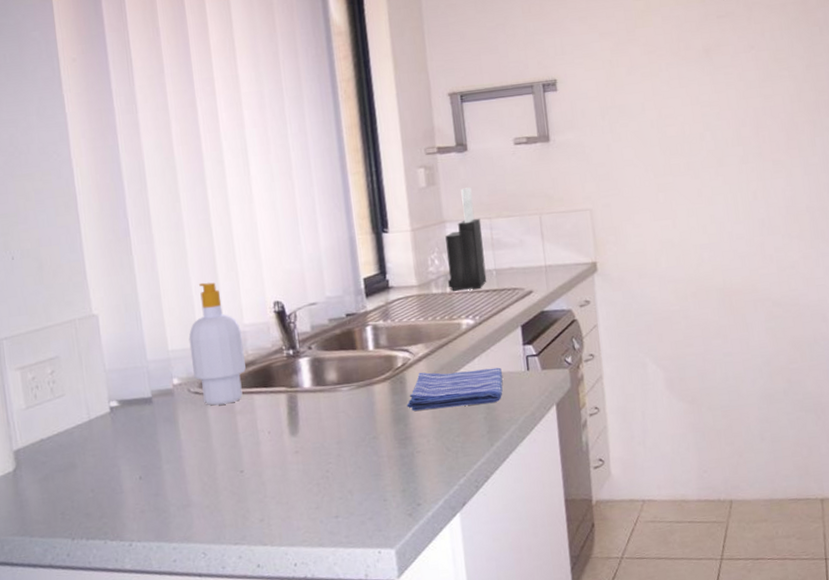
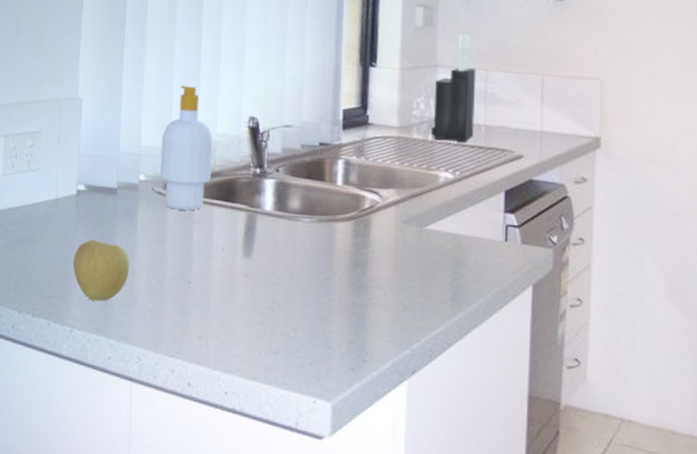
apple: none [119,451,180,511] -> present [73,239,130,302]
dish towel: present [406,367,503,411] -> none [367,218,477,269]

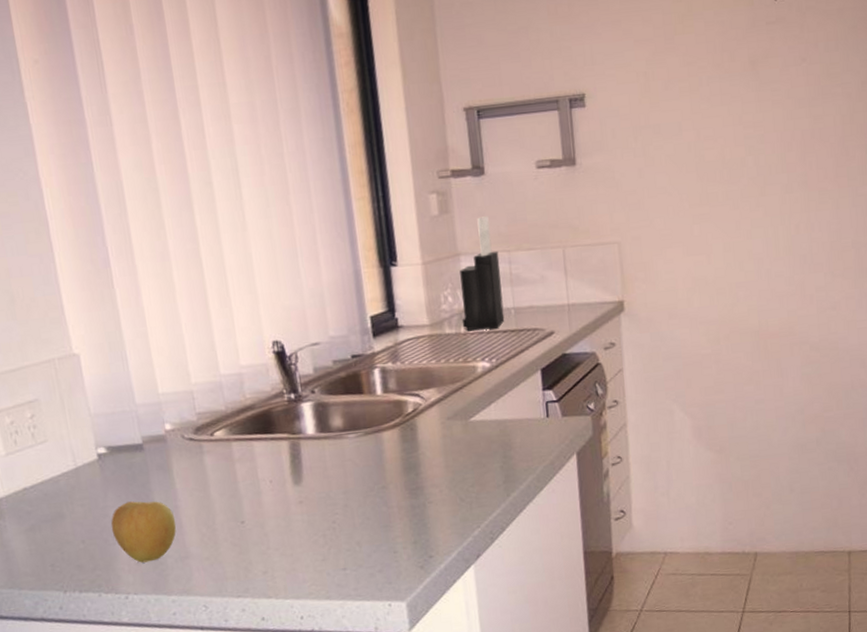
soap bottle: present [160,85,213,211] -> none [180,319,244,453]

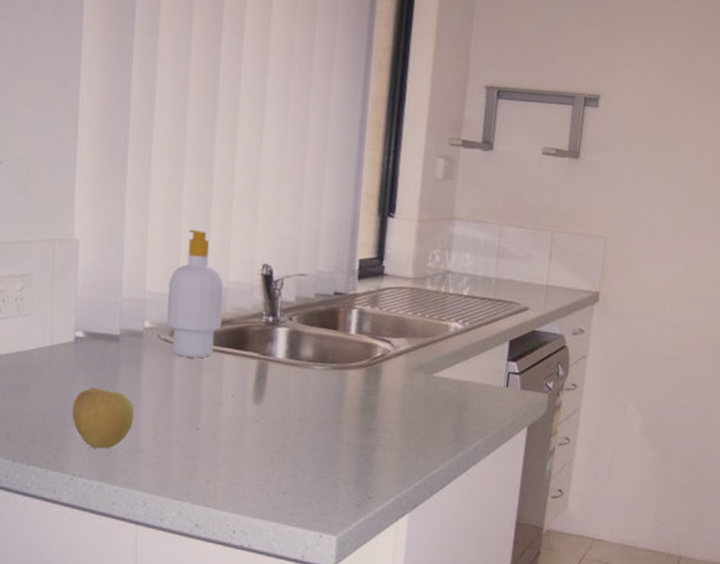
soap bottle: none [180,319,244,453] -> present [167,229,224,359]
knife block: present [460,216,505,331] -> none [444,188,492,294]

